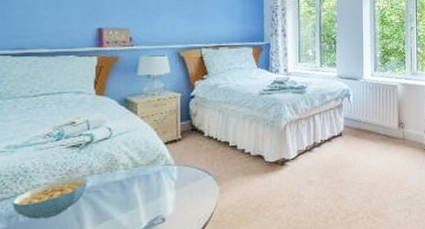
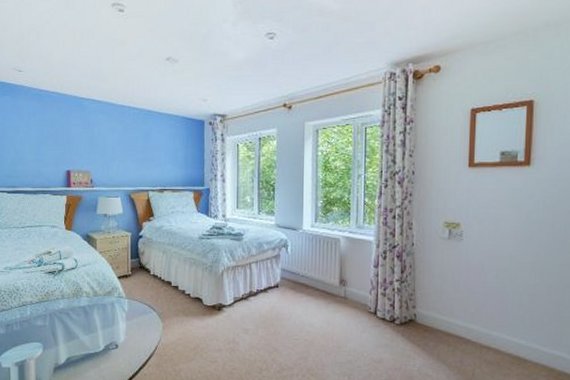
cereal bowl: present [12,177,88,219] -> none [9,299,60,330]

